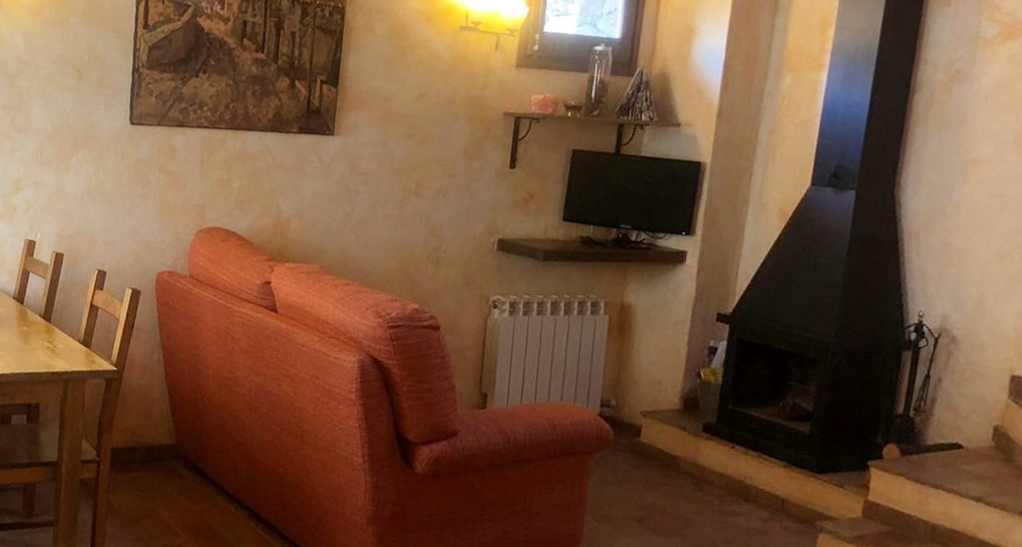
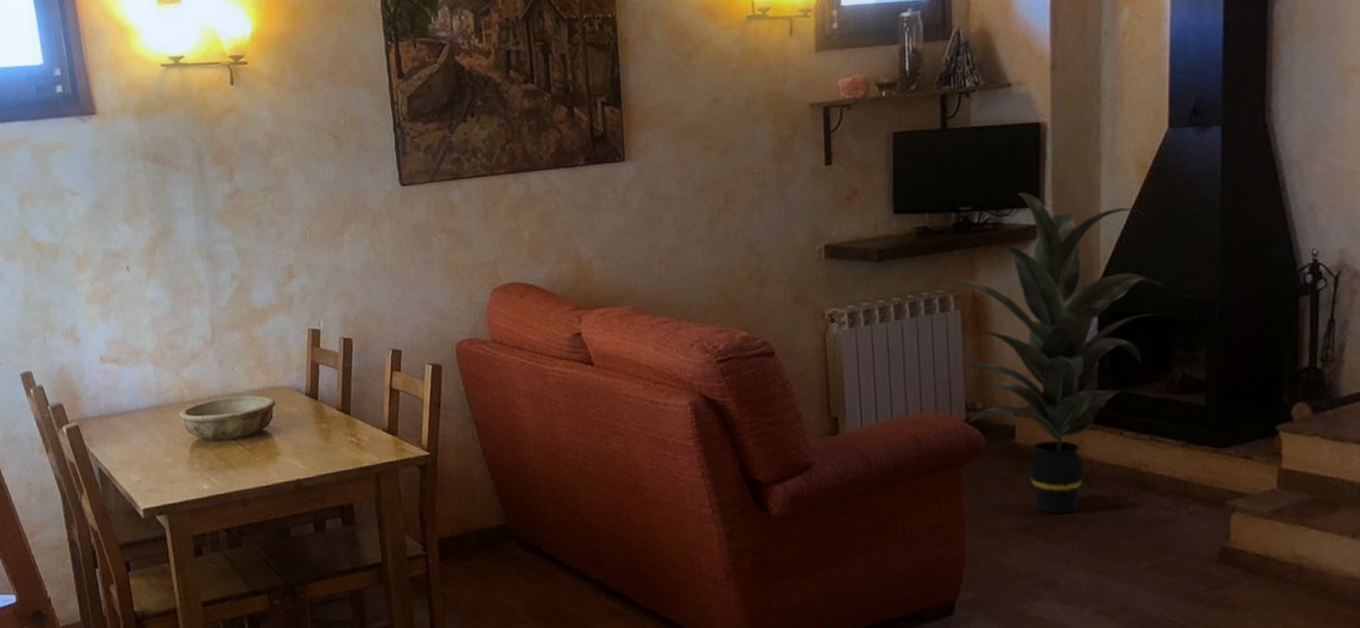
indoor plant: none [590,220,789,512] -> present [936,192,1166,514]

